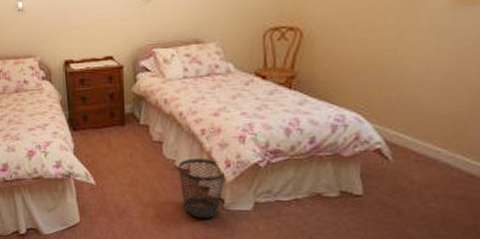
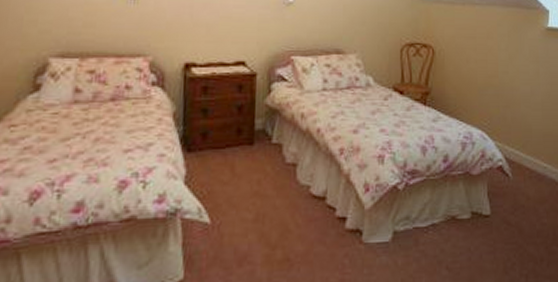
wastebasket: present [178,158,227,219] -> none [313,183,366,258]

